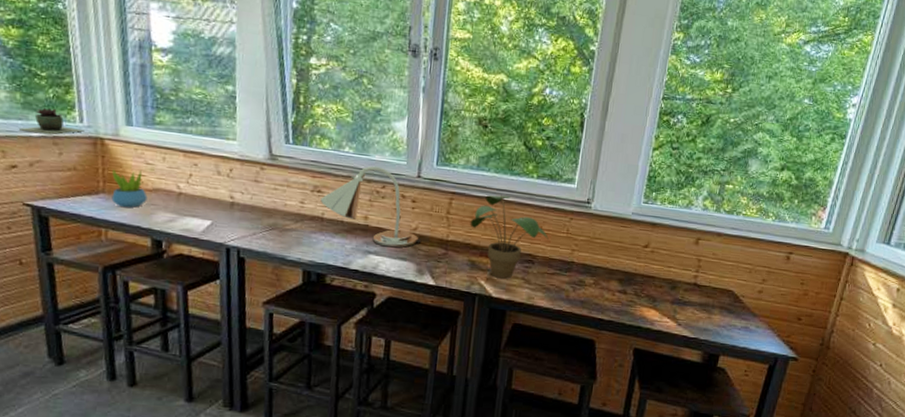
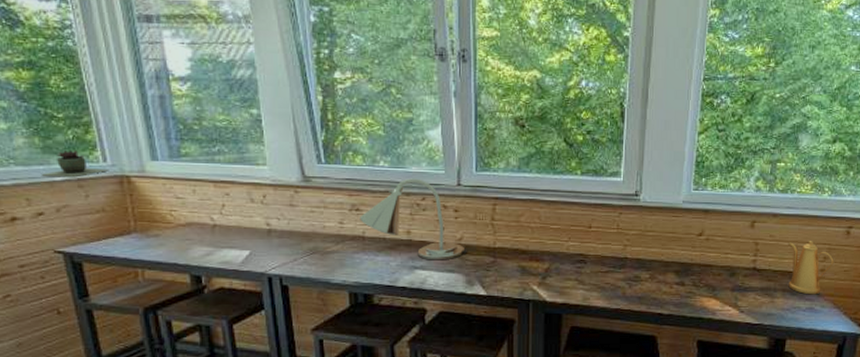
succulent plant: present [111,169,148,208] -> none [143,206,181,246]
potted plant: present [470,194,549,279] -> none [516,195,599,281]
coffee pot: none [726,262,772,315] -> present [787,241,834,295]

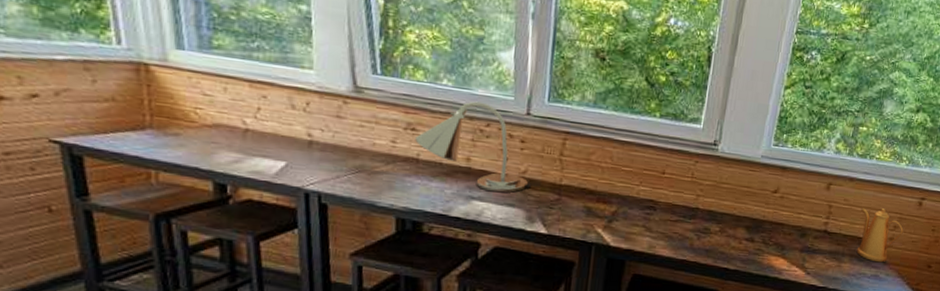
succulent plant: present [42,150,109,178] -> none [39,26,124,59]

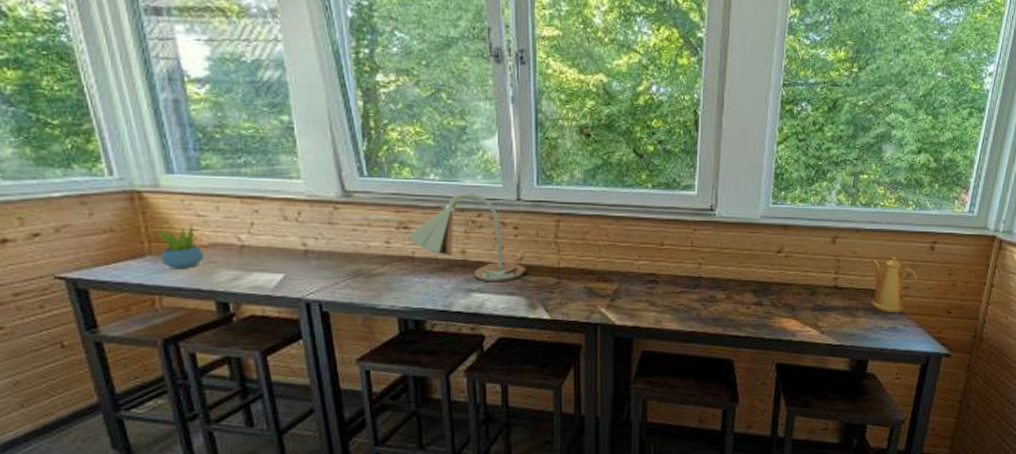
succulent plant: none [161,100,207,146] -> present [158,225,204,270]

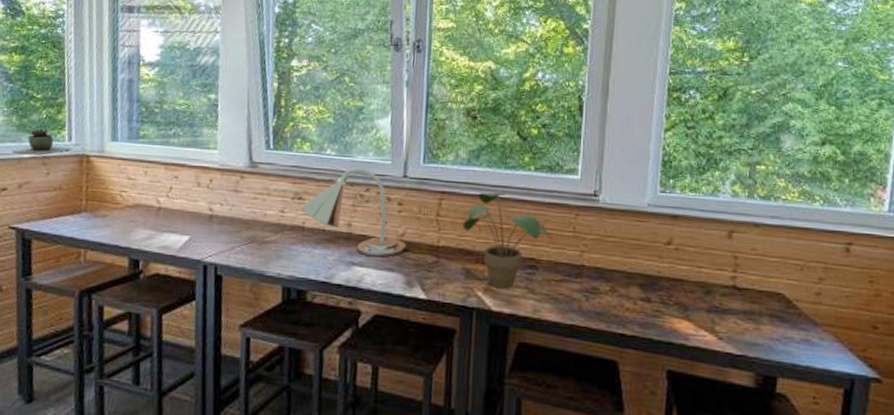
succulent plant: none [36,161,117,193] -> present [12,128,72,156]
succulent plant: present [158,225,204,270] -> none [92,186,128,226]
potted plant: none [582,210,672,304] -> present [462,191,553,289]
coffee pot: present [870,257,918,314] -> none [773,257,832,324]

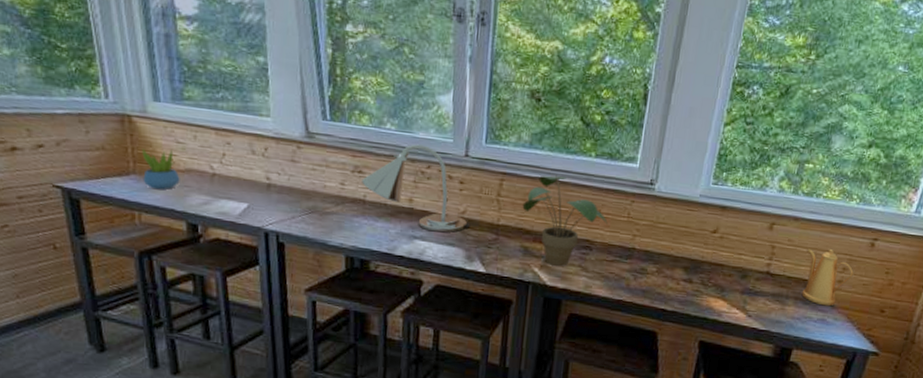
succulent plant: present [12,128,72,156] -> none [43,83,111,112]
succulent plant: none [92,186,128,226] -> present [142,148,180,190]
coffee pot: none [773,257,832,324] -> present [802,249,854,307]

